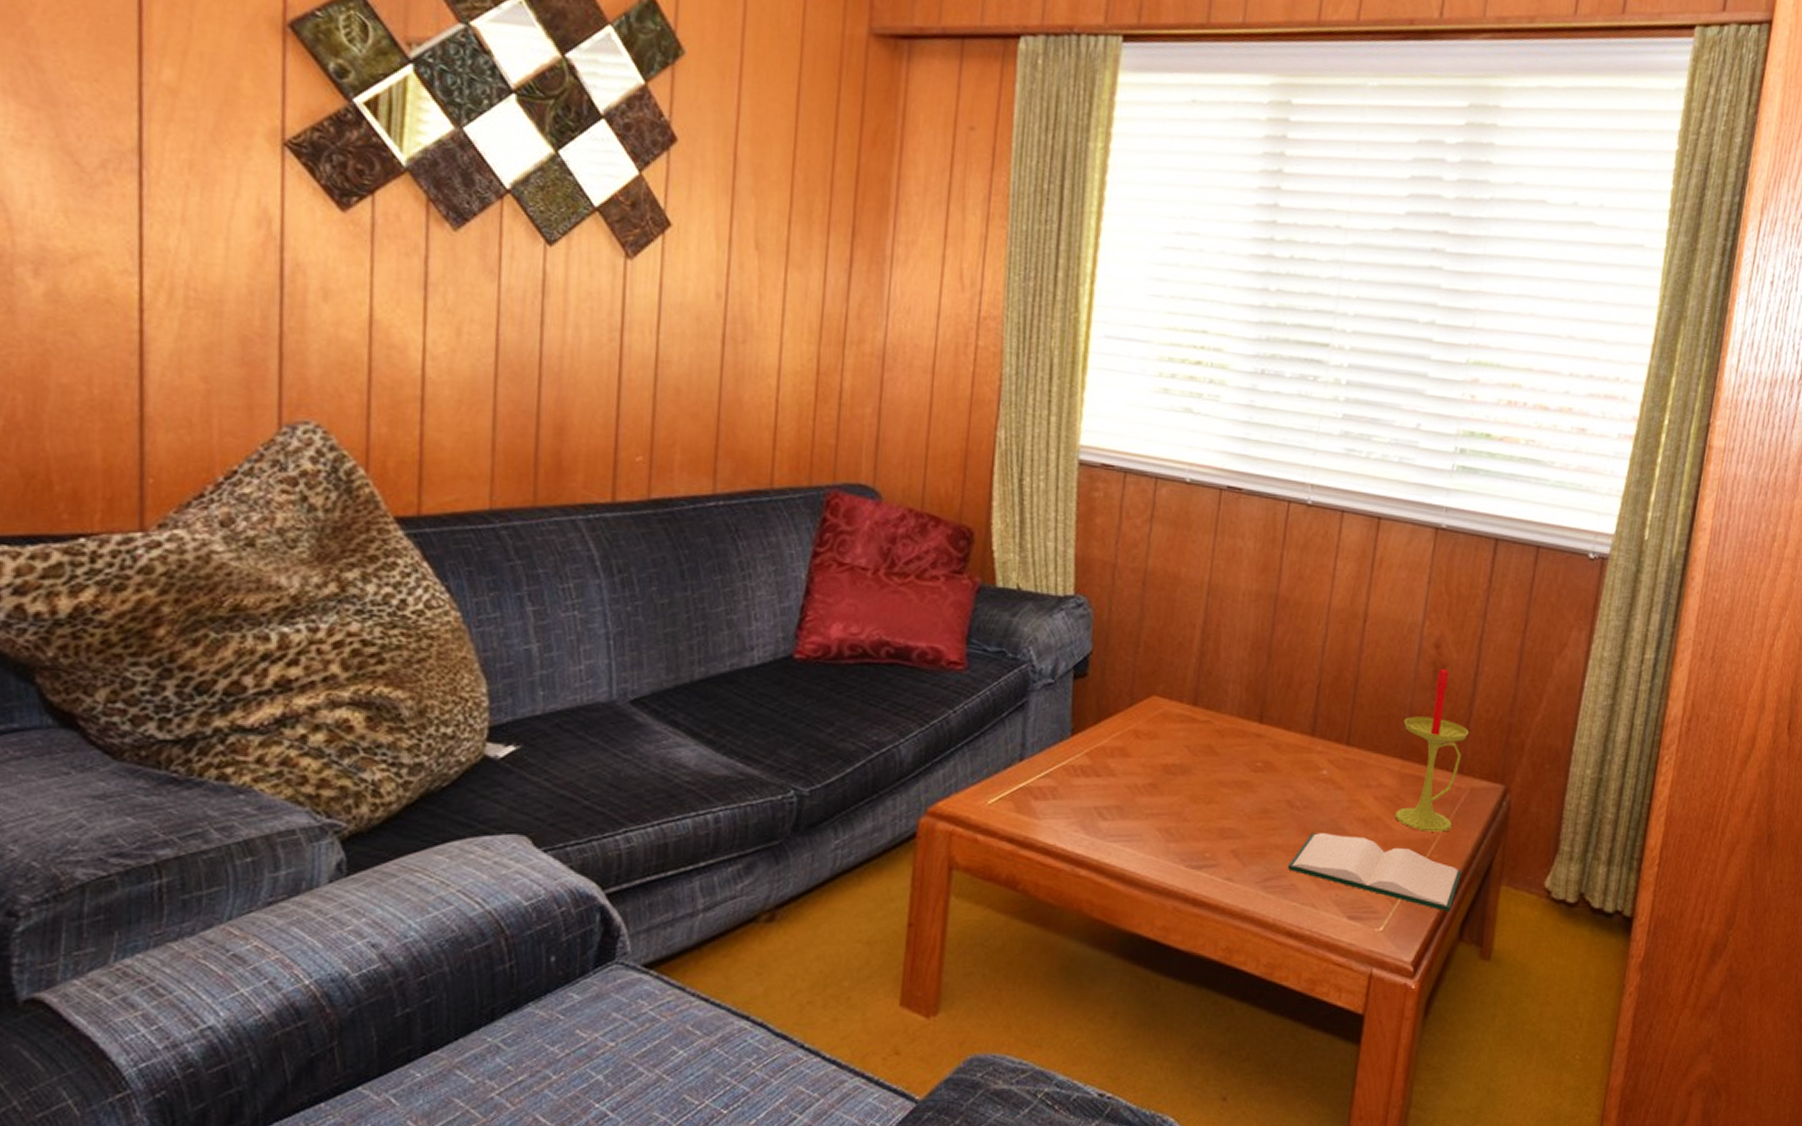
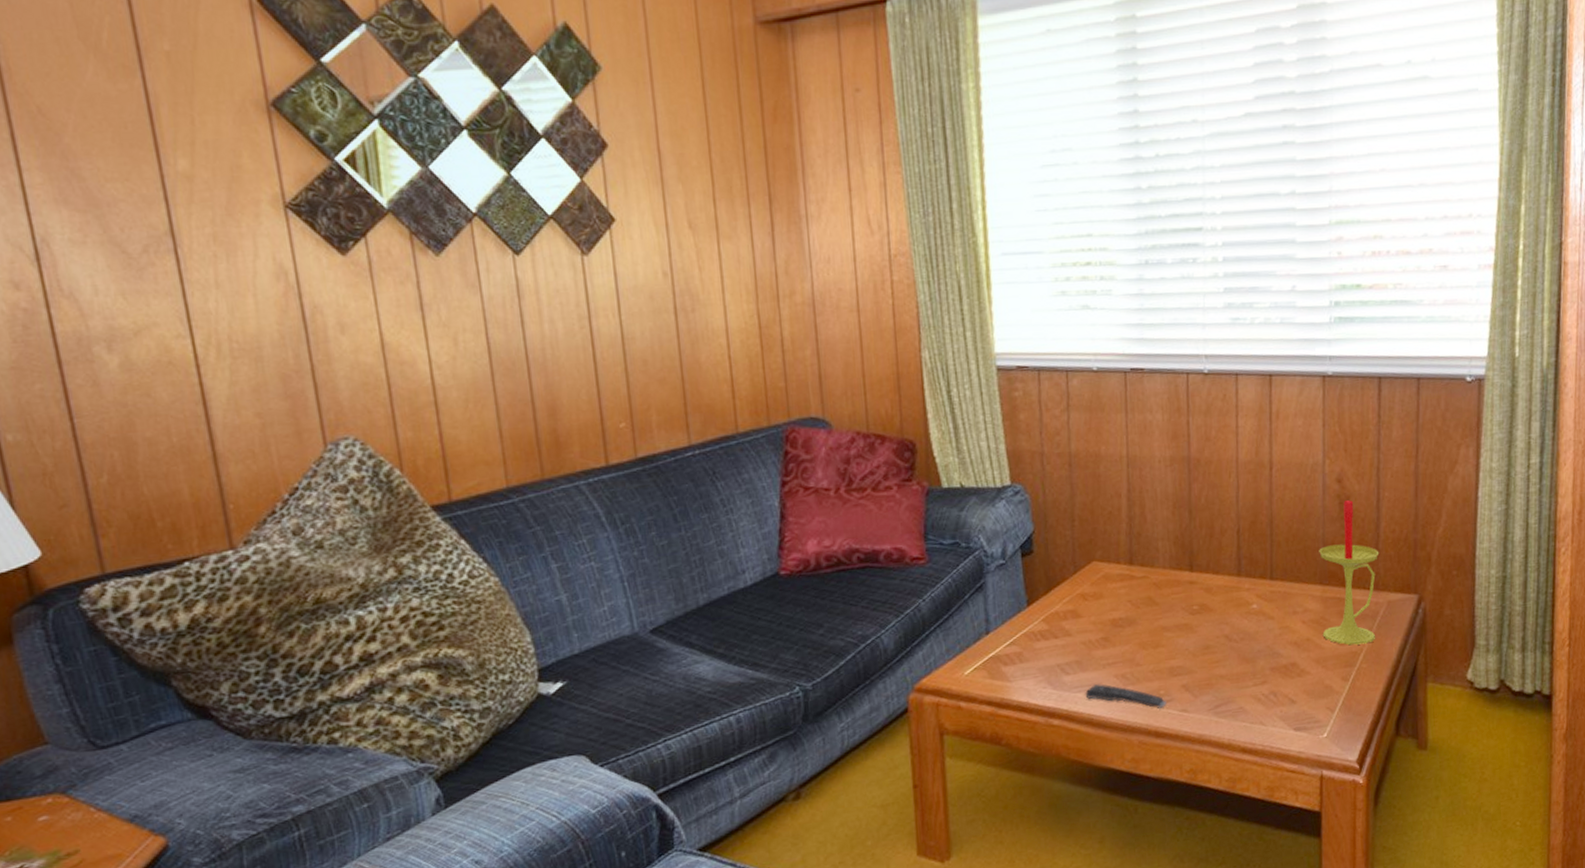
remote control: none [1121,836,1211,873] -> present [1085,684,1167,709]
hardback book: present [1288,833,1461,912] -> none [1234,658,1390,713]

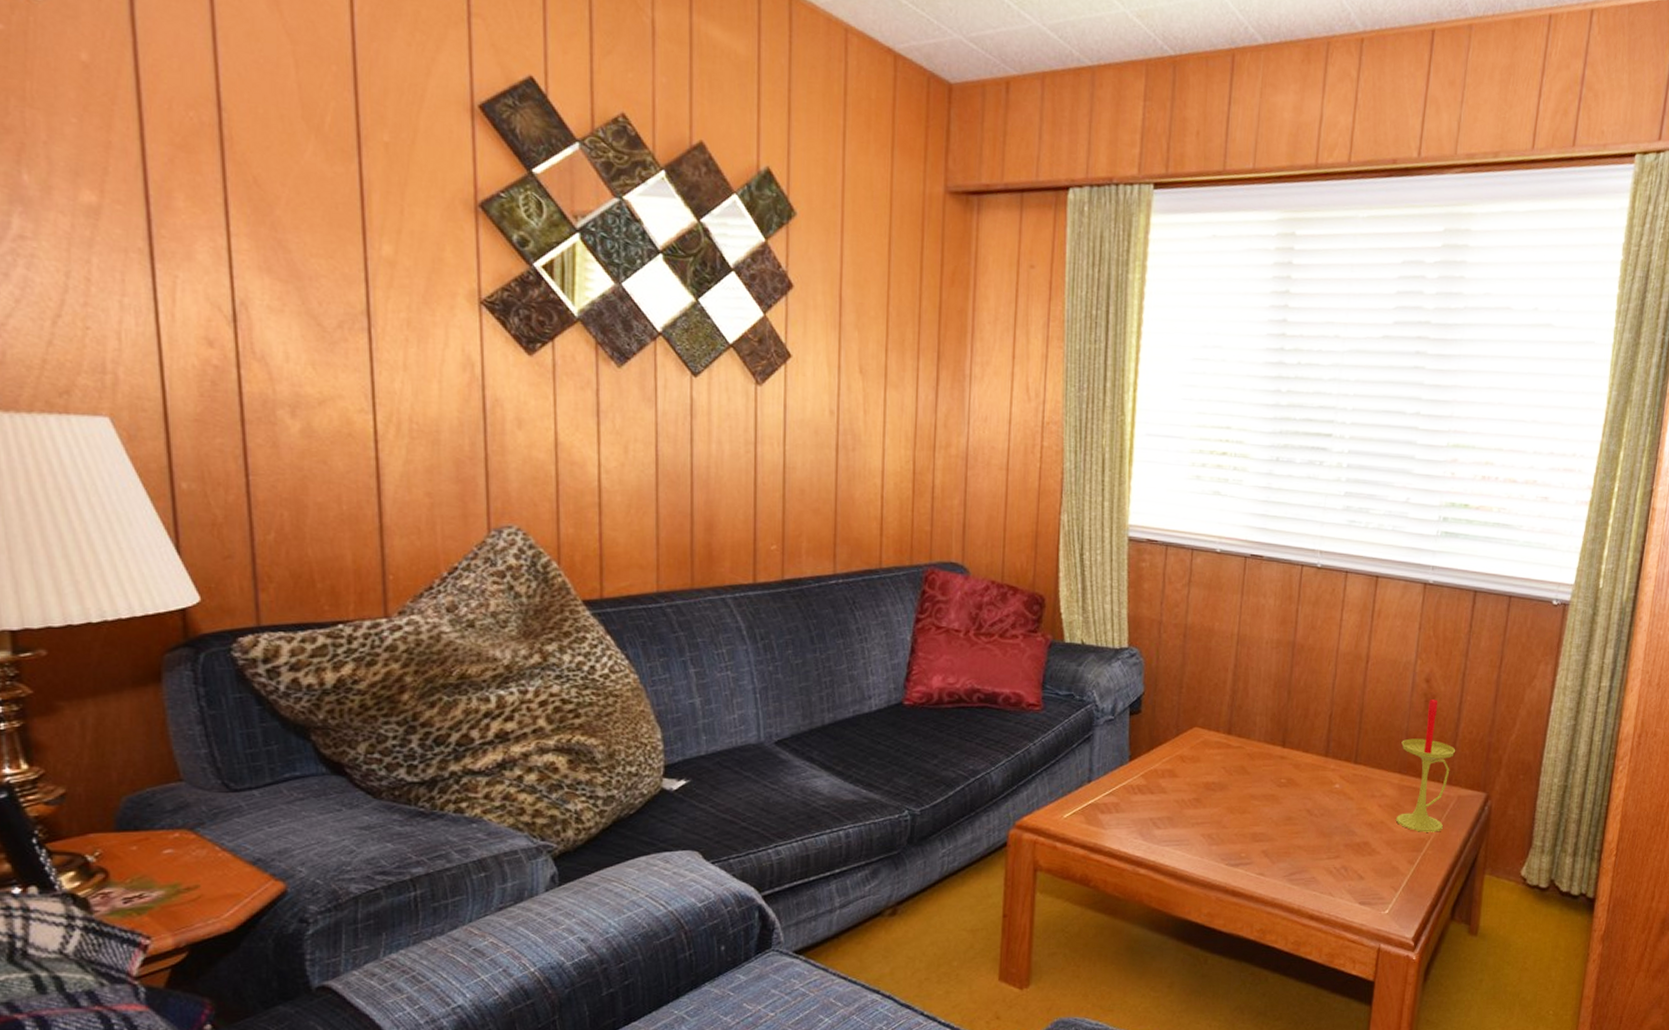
remote control: present [1085,684,1167,709] -> none [1172,841,1246,869]

